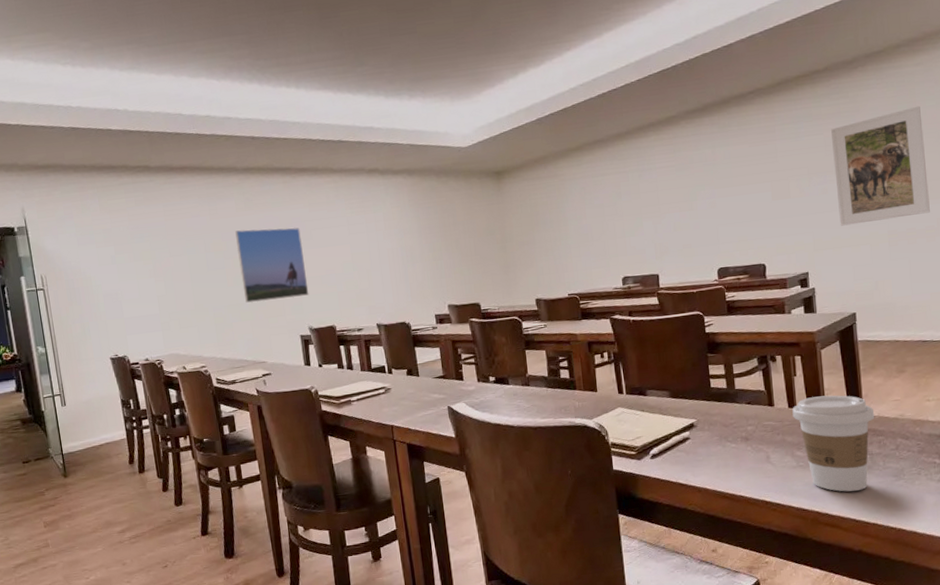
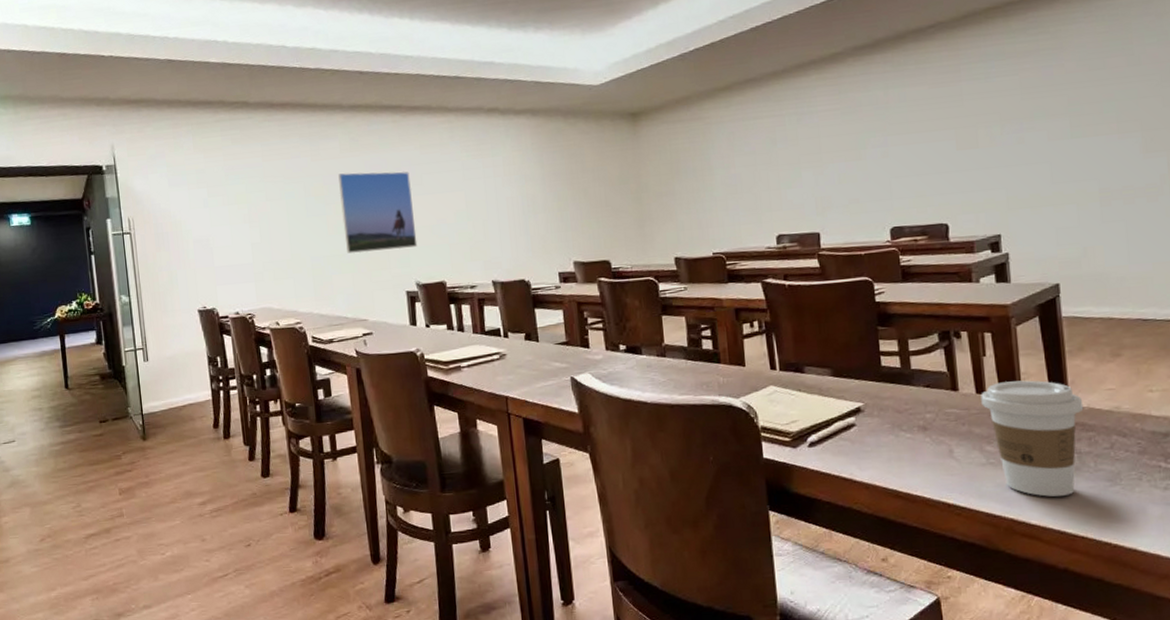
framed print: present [831,105,930,226] -> none [1028,43,1151,182]

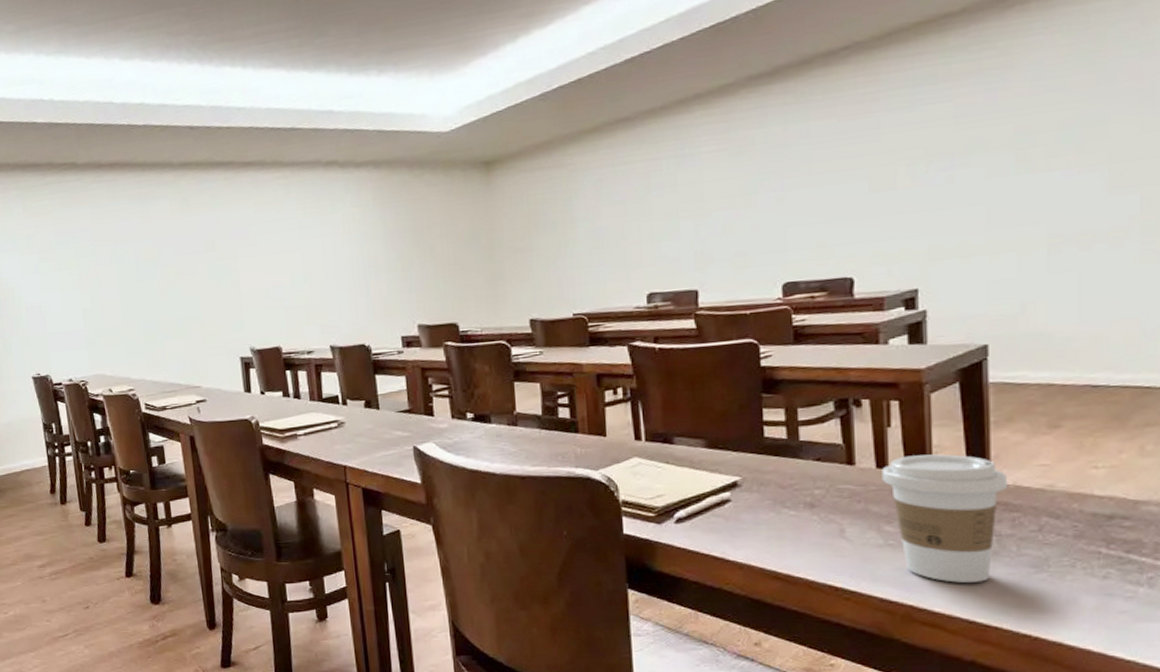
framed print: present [338,171,418,254] -> none [169,232,252,319]

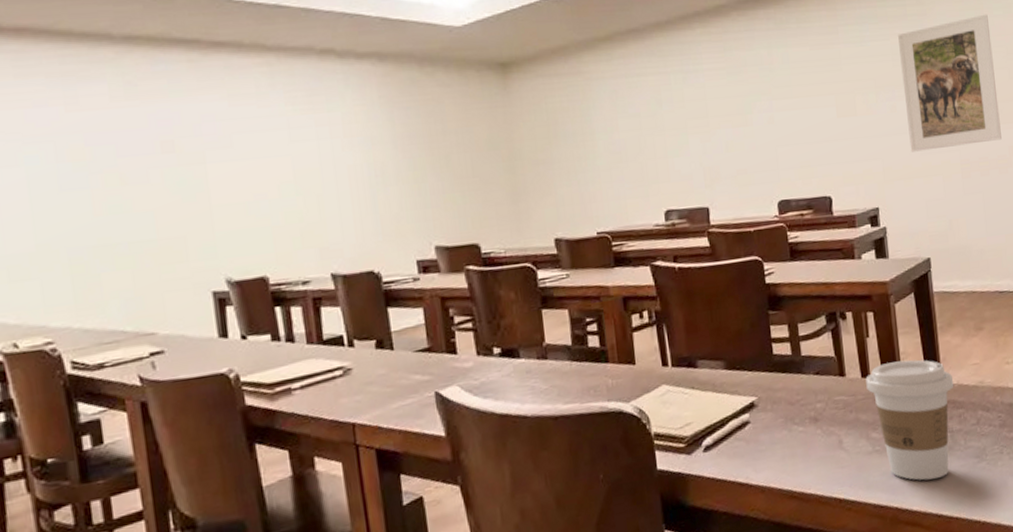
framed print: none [966,55,1118,227] -> present [898,14,1002,152]

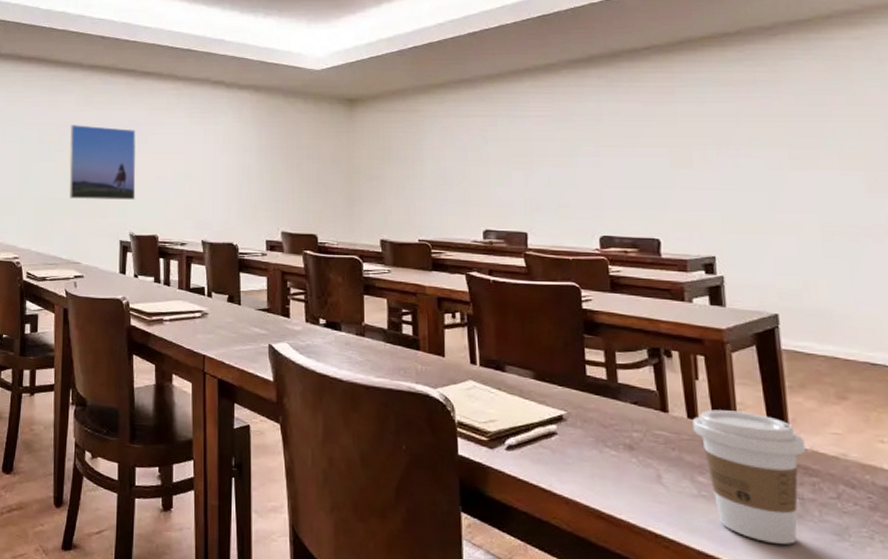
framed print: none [108,129,227,243] -> present [69,125,136,201]
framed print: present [898,14,1002,152] -> none [745,84,877,209]

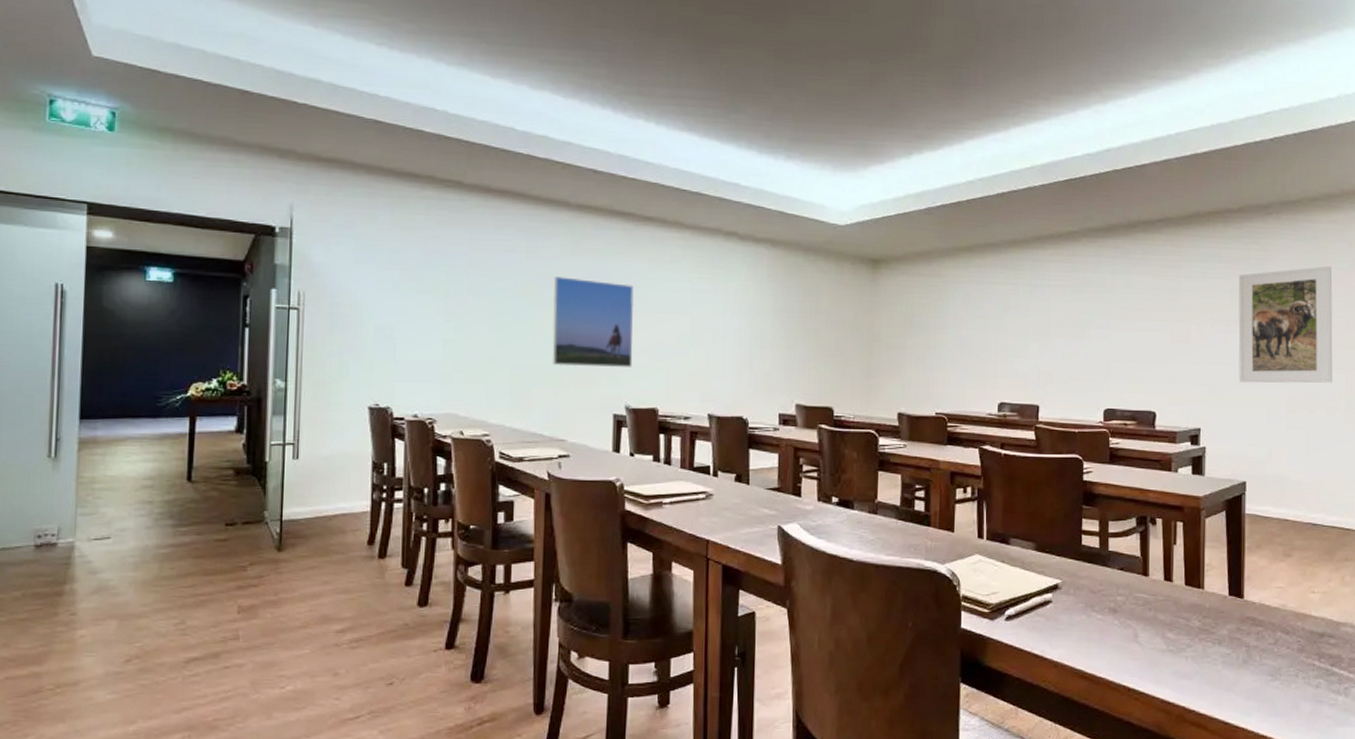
coffee cup: present [692,409,806,545] -> none [1168,571,1256,687]
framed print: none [745,84,877,209] -> present [1238,265,1333,384]

